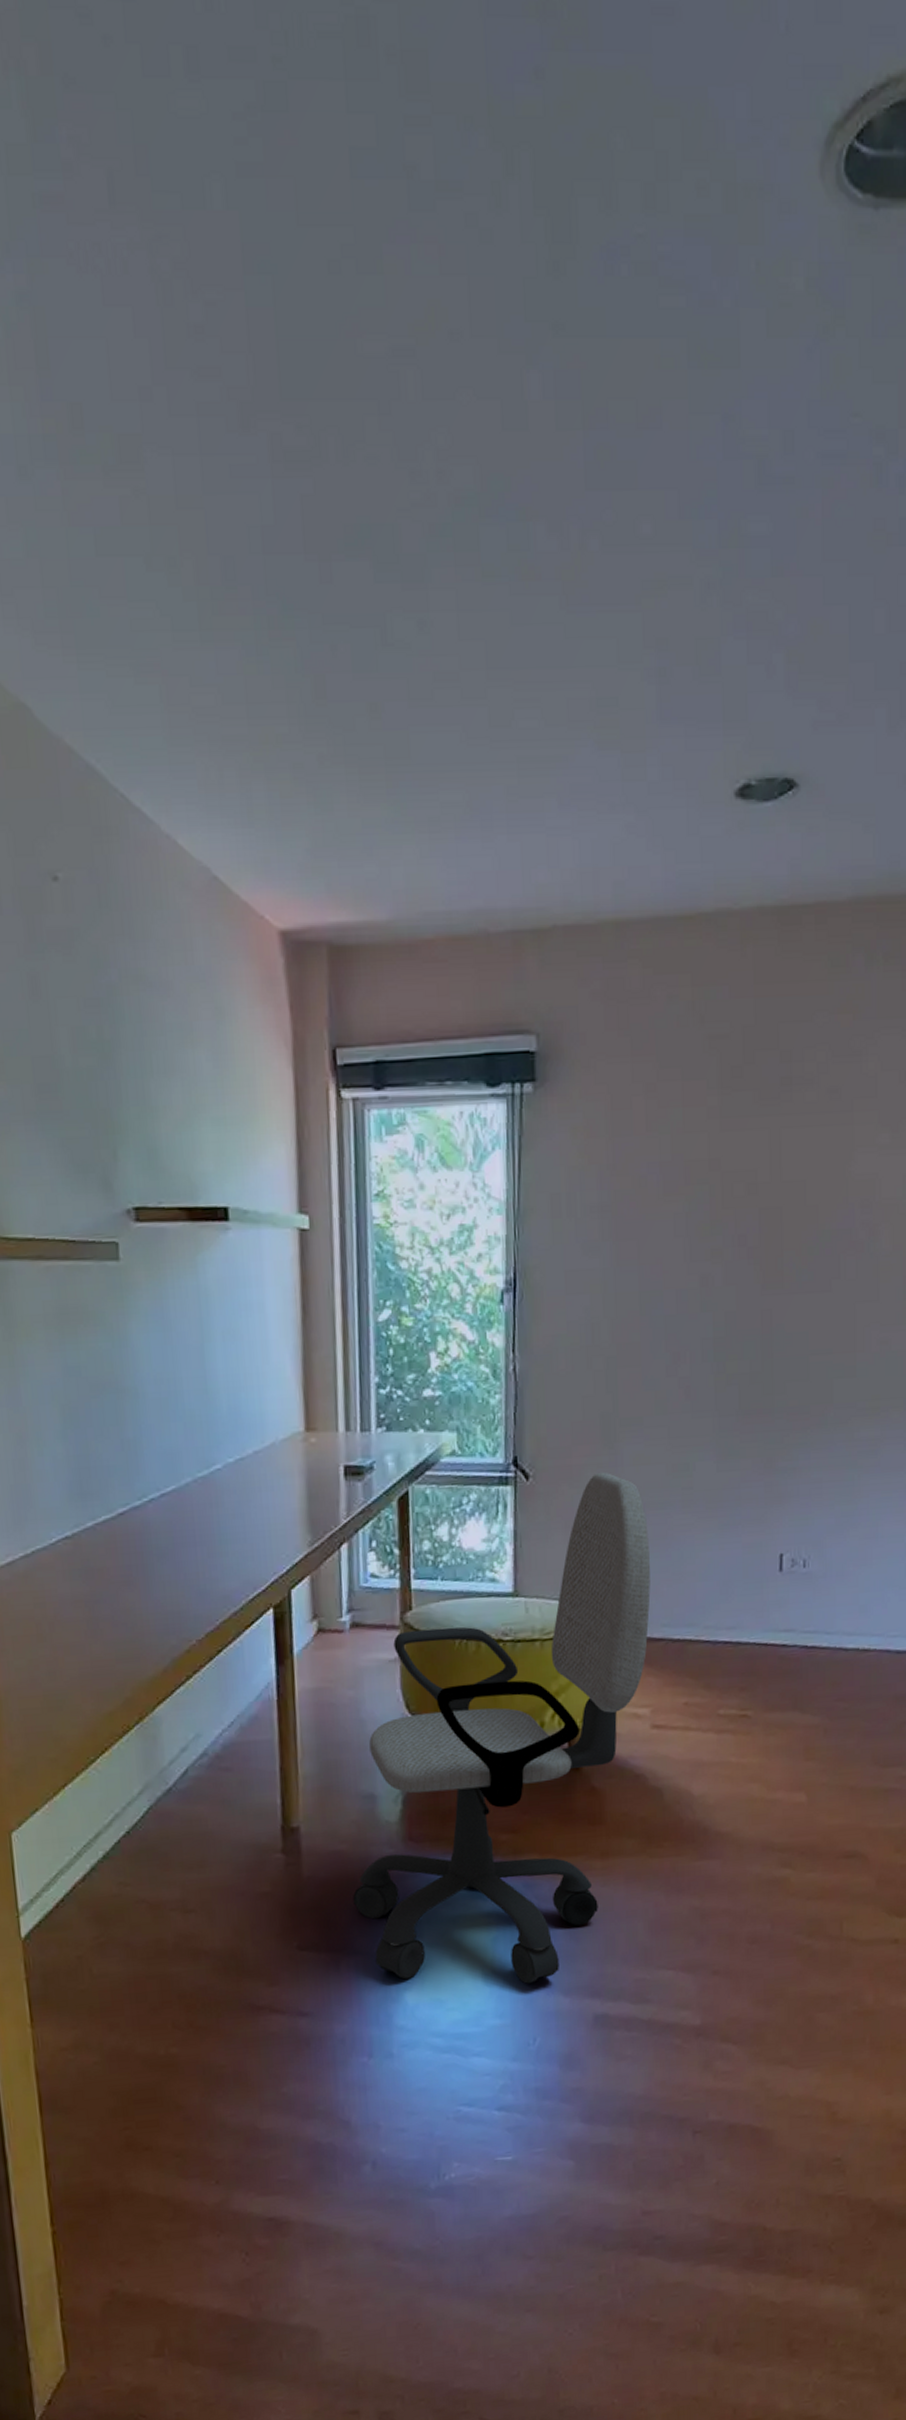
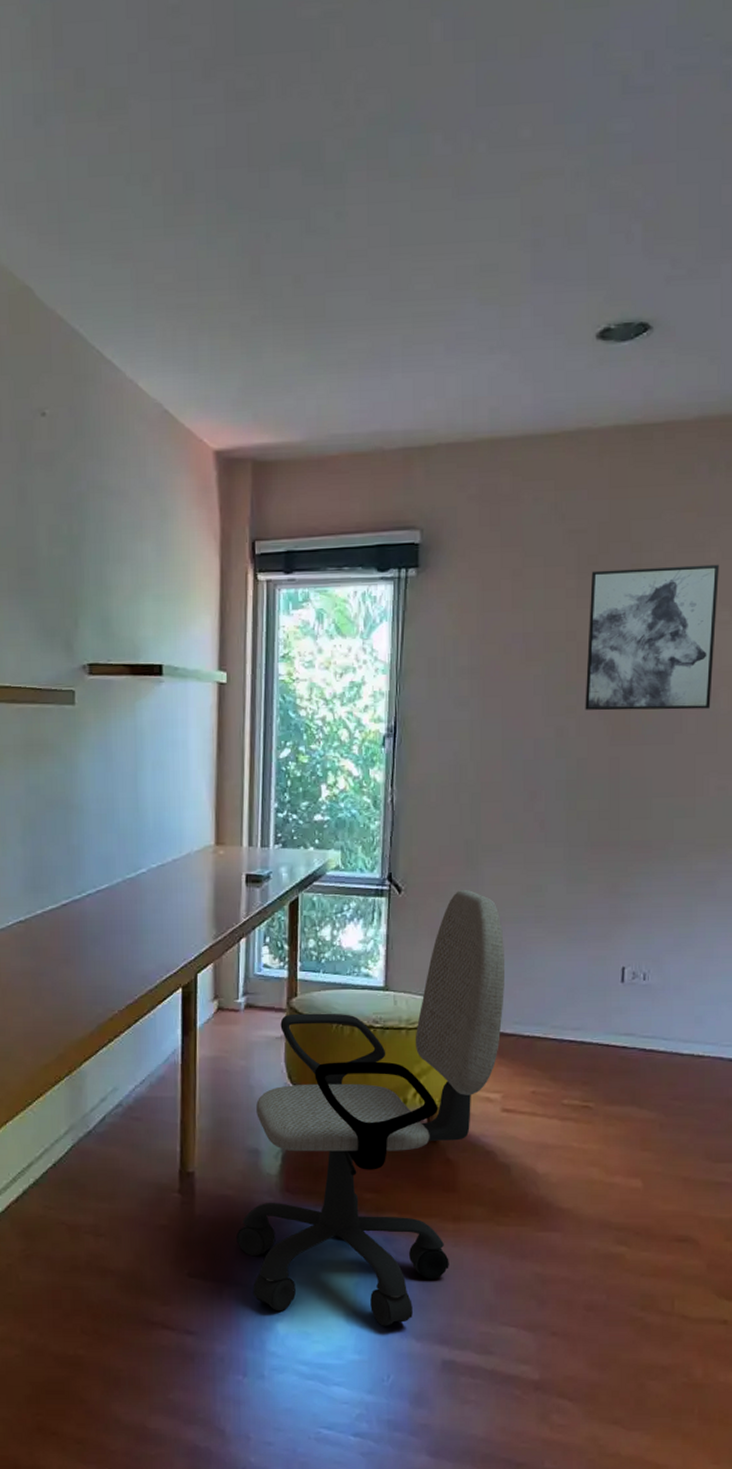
wall art: none [732,1077,878,1254] -> present [585,564,719,711]

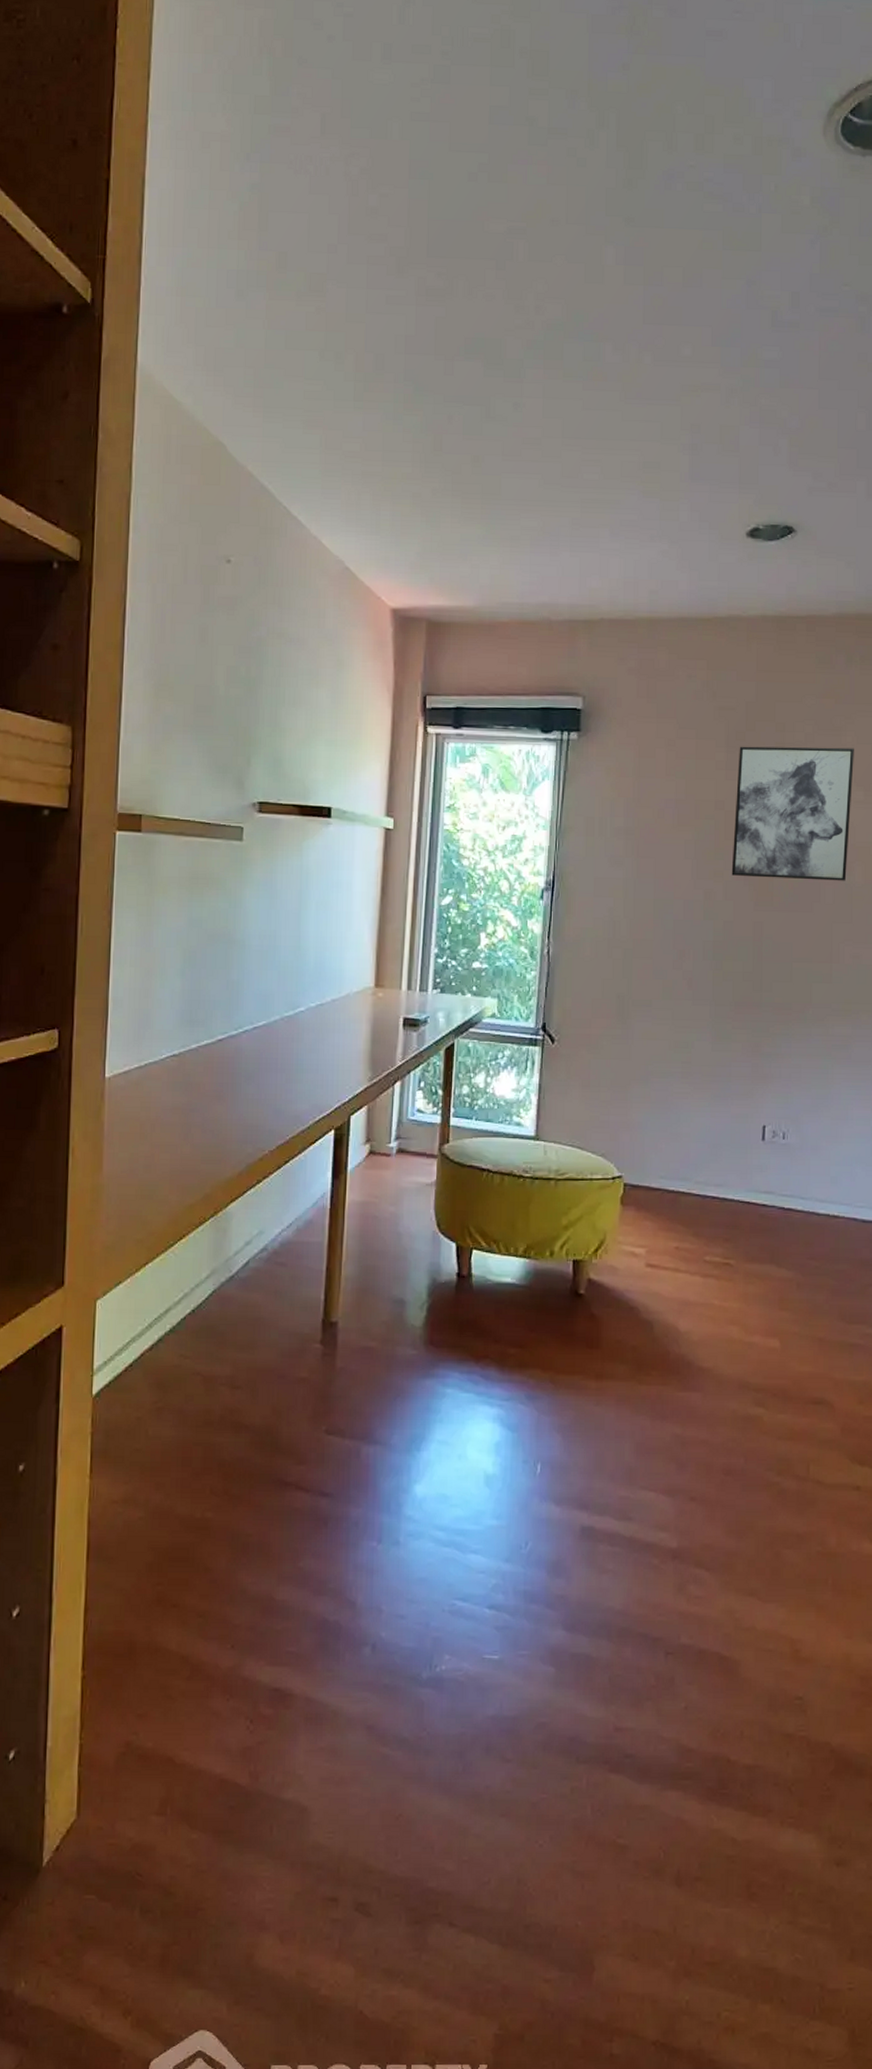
office chair: present [236,889,504,1326] -> none [377,1042,652,1489]

